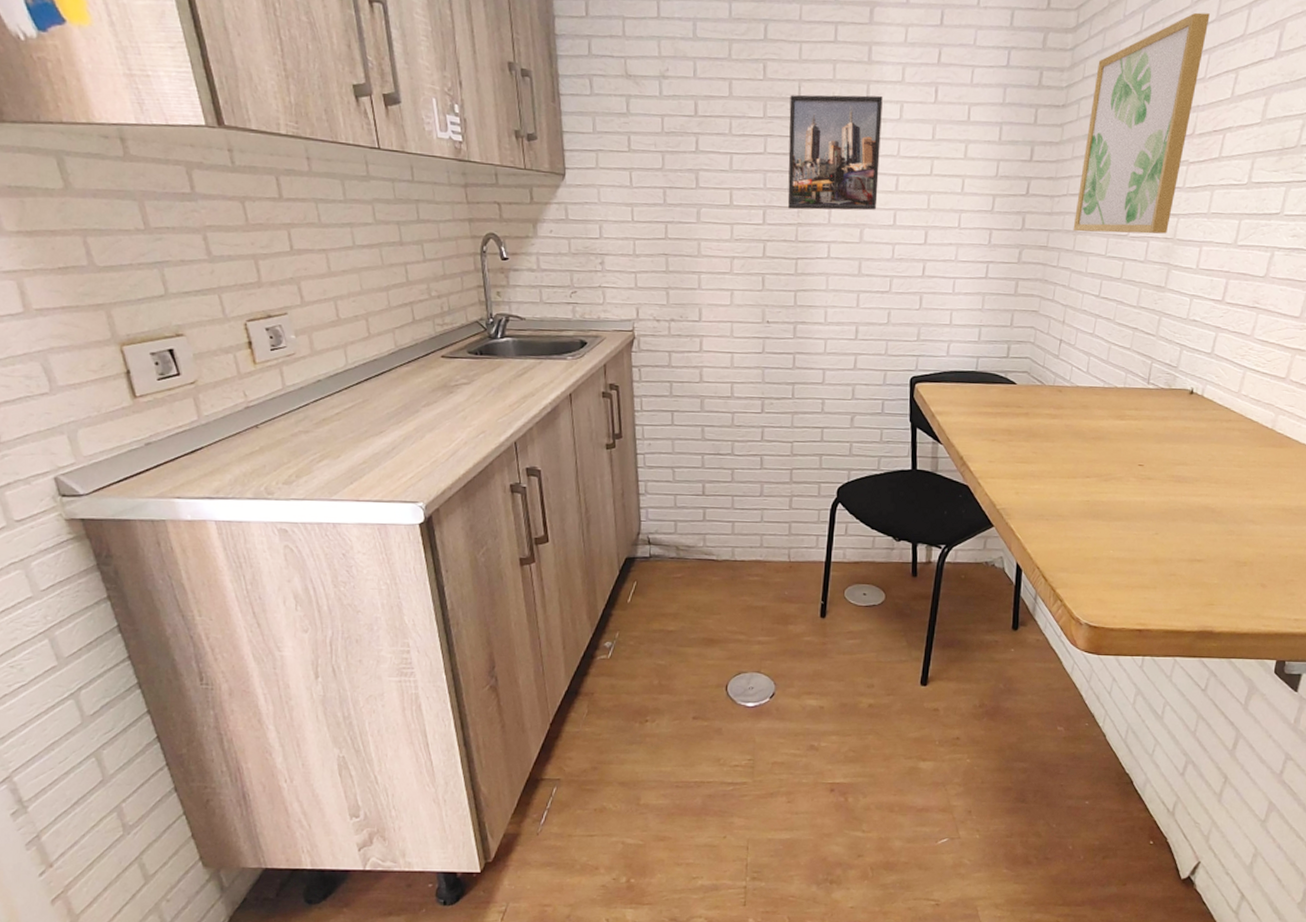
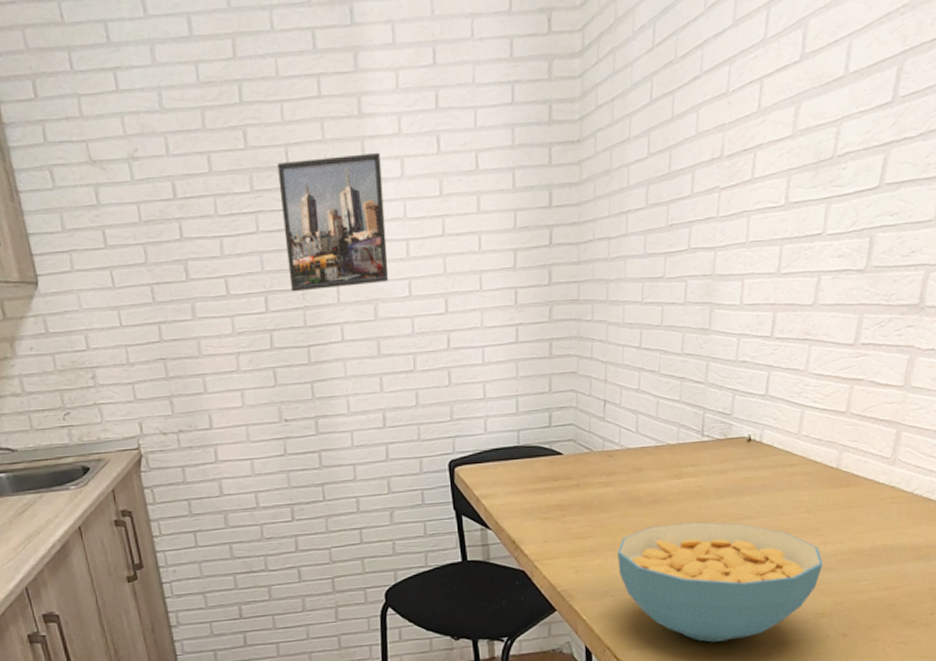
cereal bowl: none [1055,460,1250,576] -> present [617,522,823,642]
wall art: present [1073,12,1210,234] -> none [604,19,726,280]

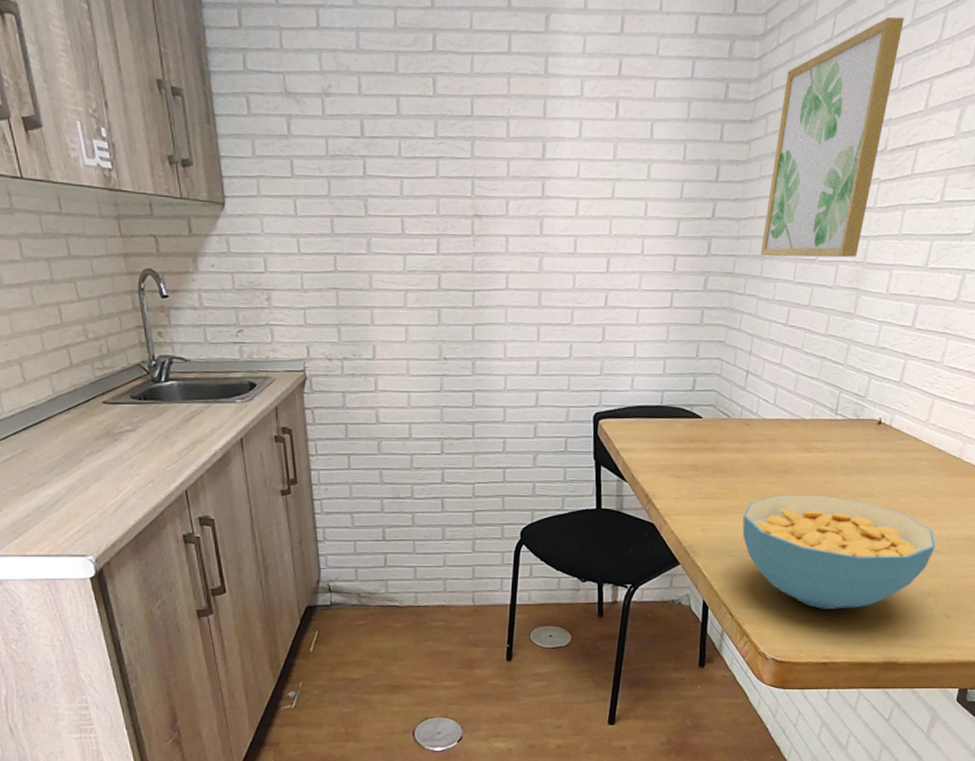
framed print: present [277,152,389,292] -> none [462,112,561,238]
wall art: none [604,19,726,280] -> present [760,16,904,258]

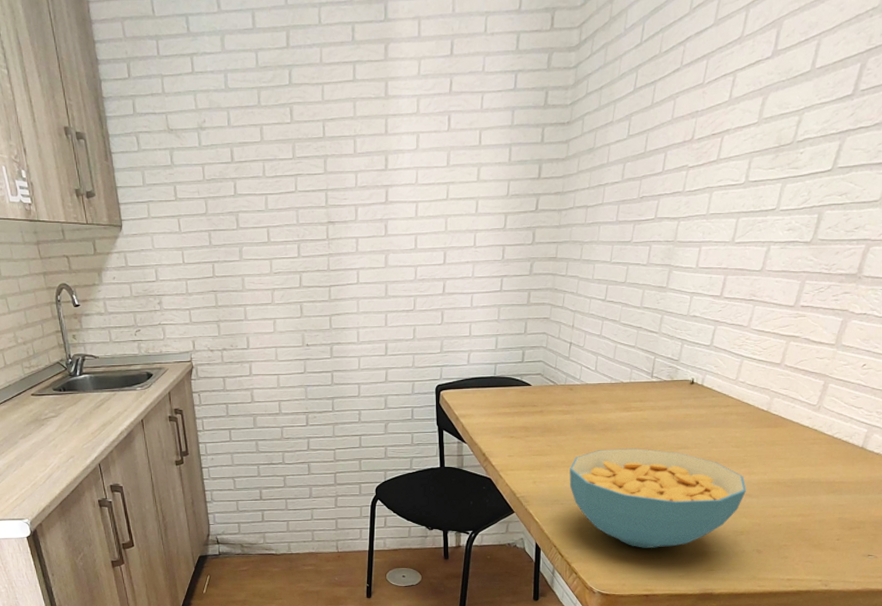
wall art: present [760,16,904,258] -> none [580,19,708,241]

